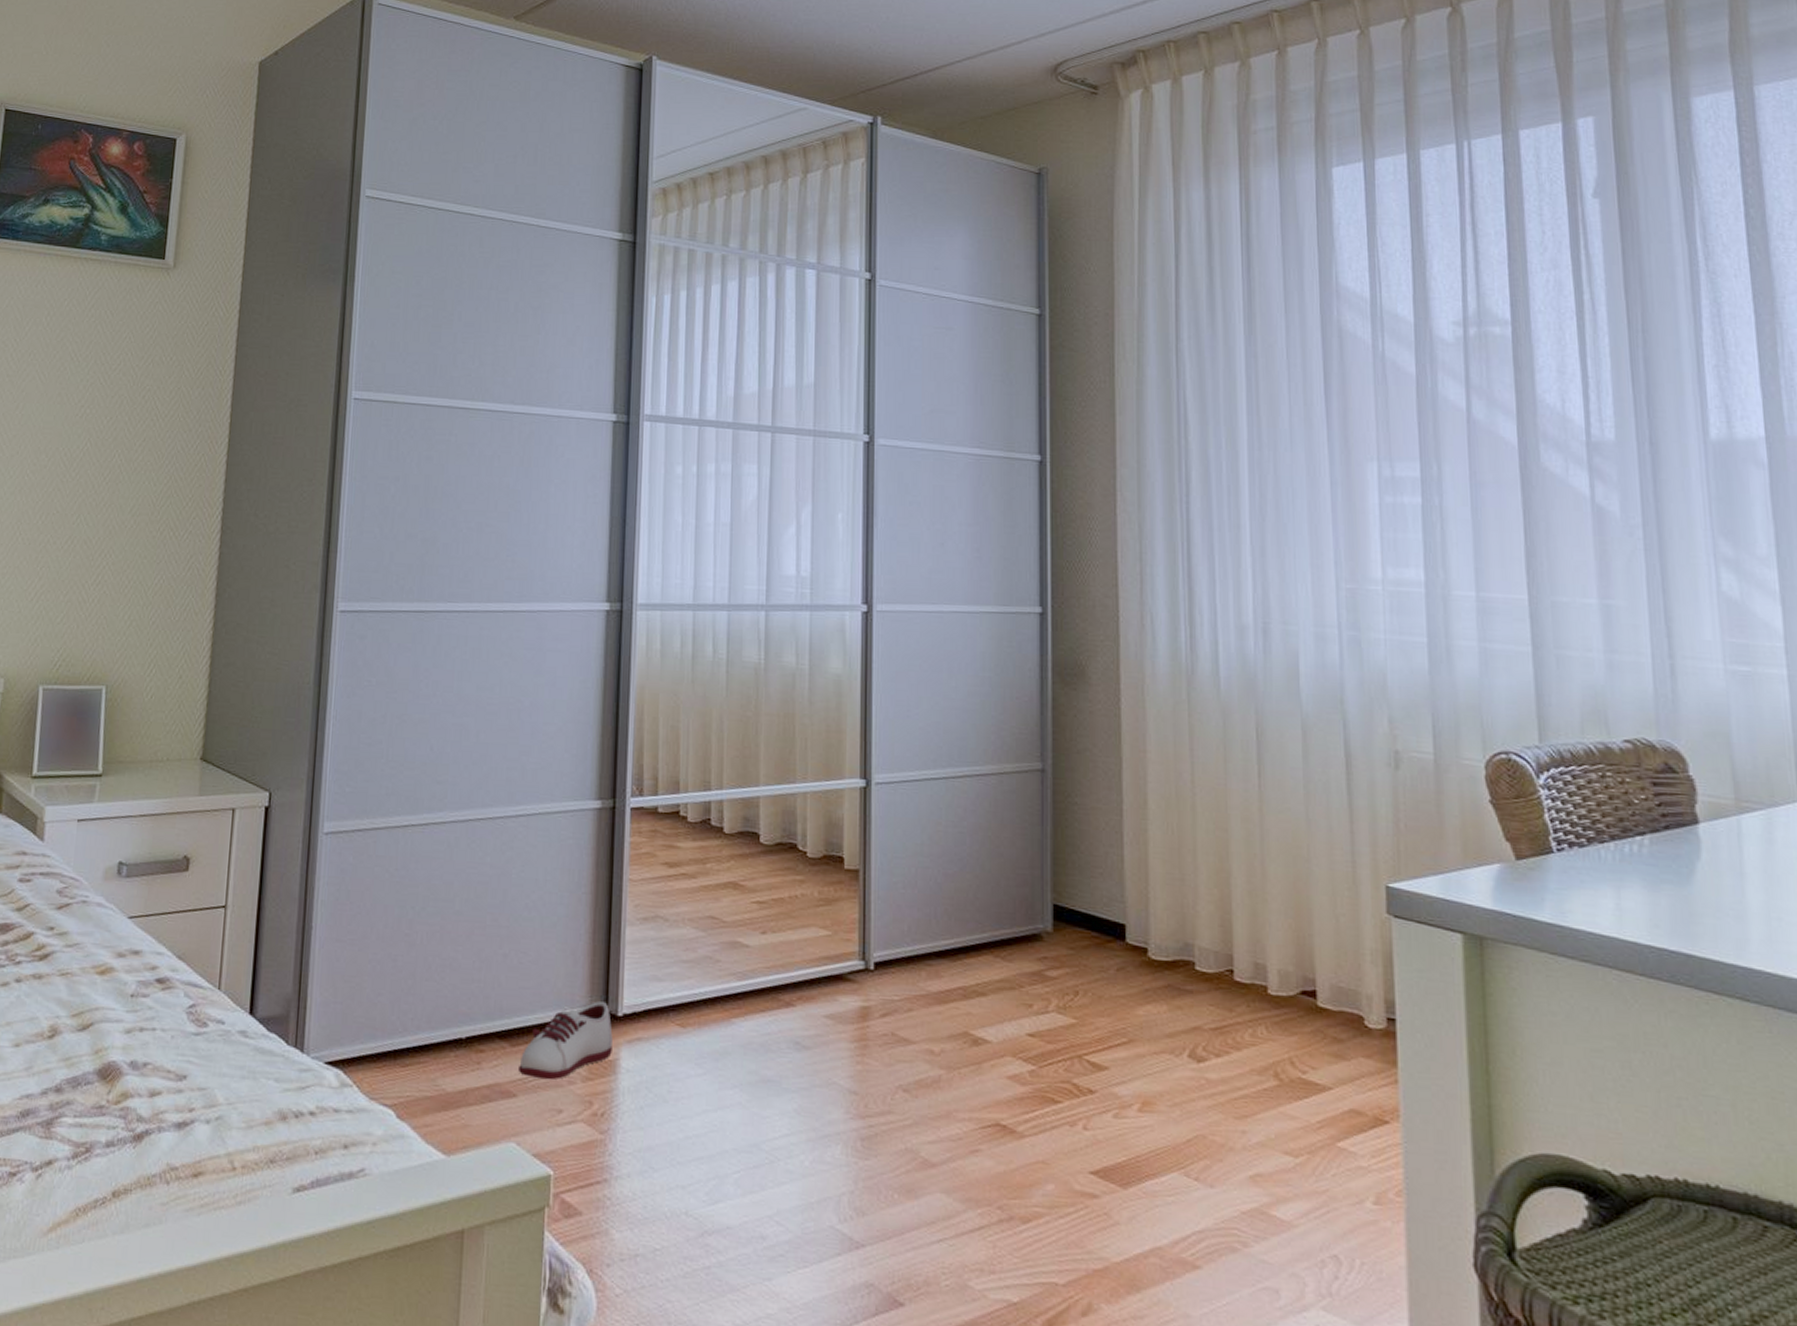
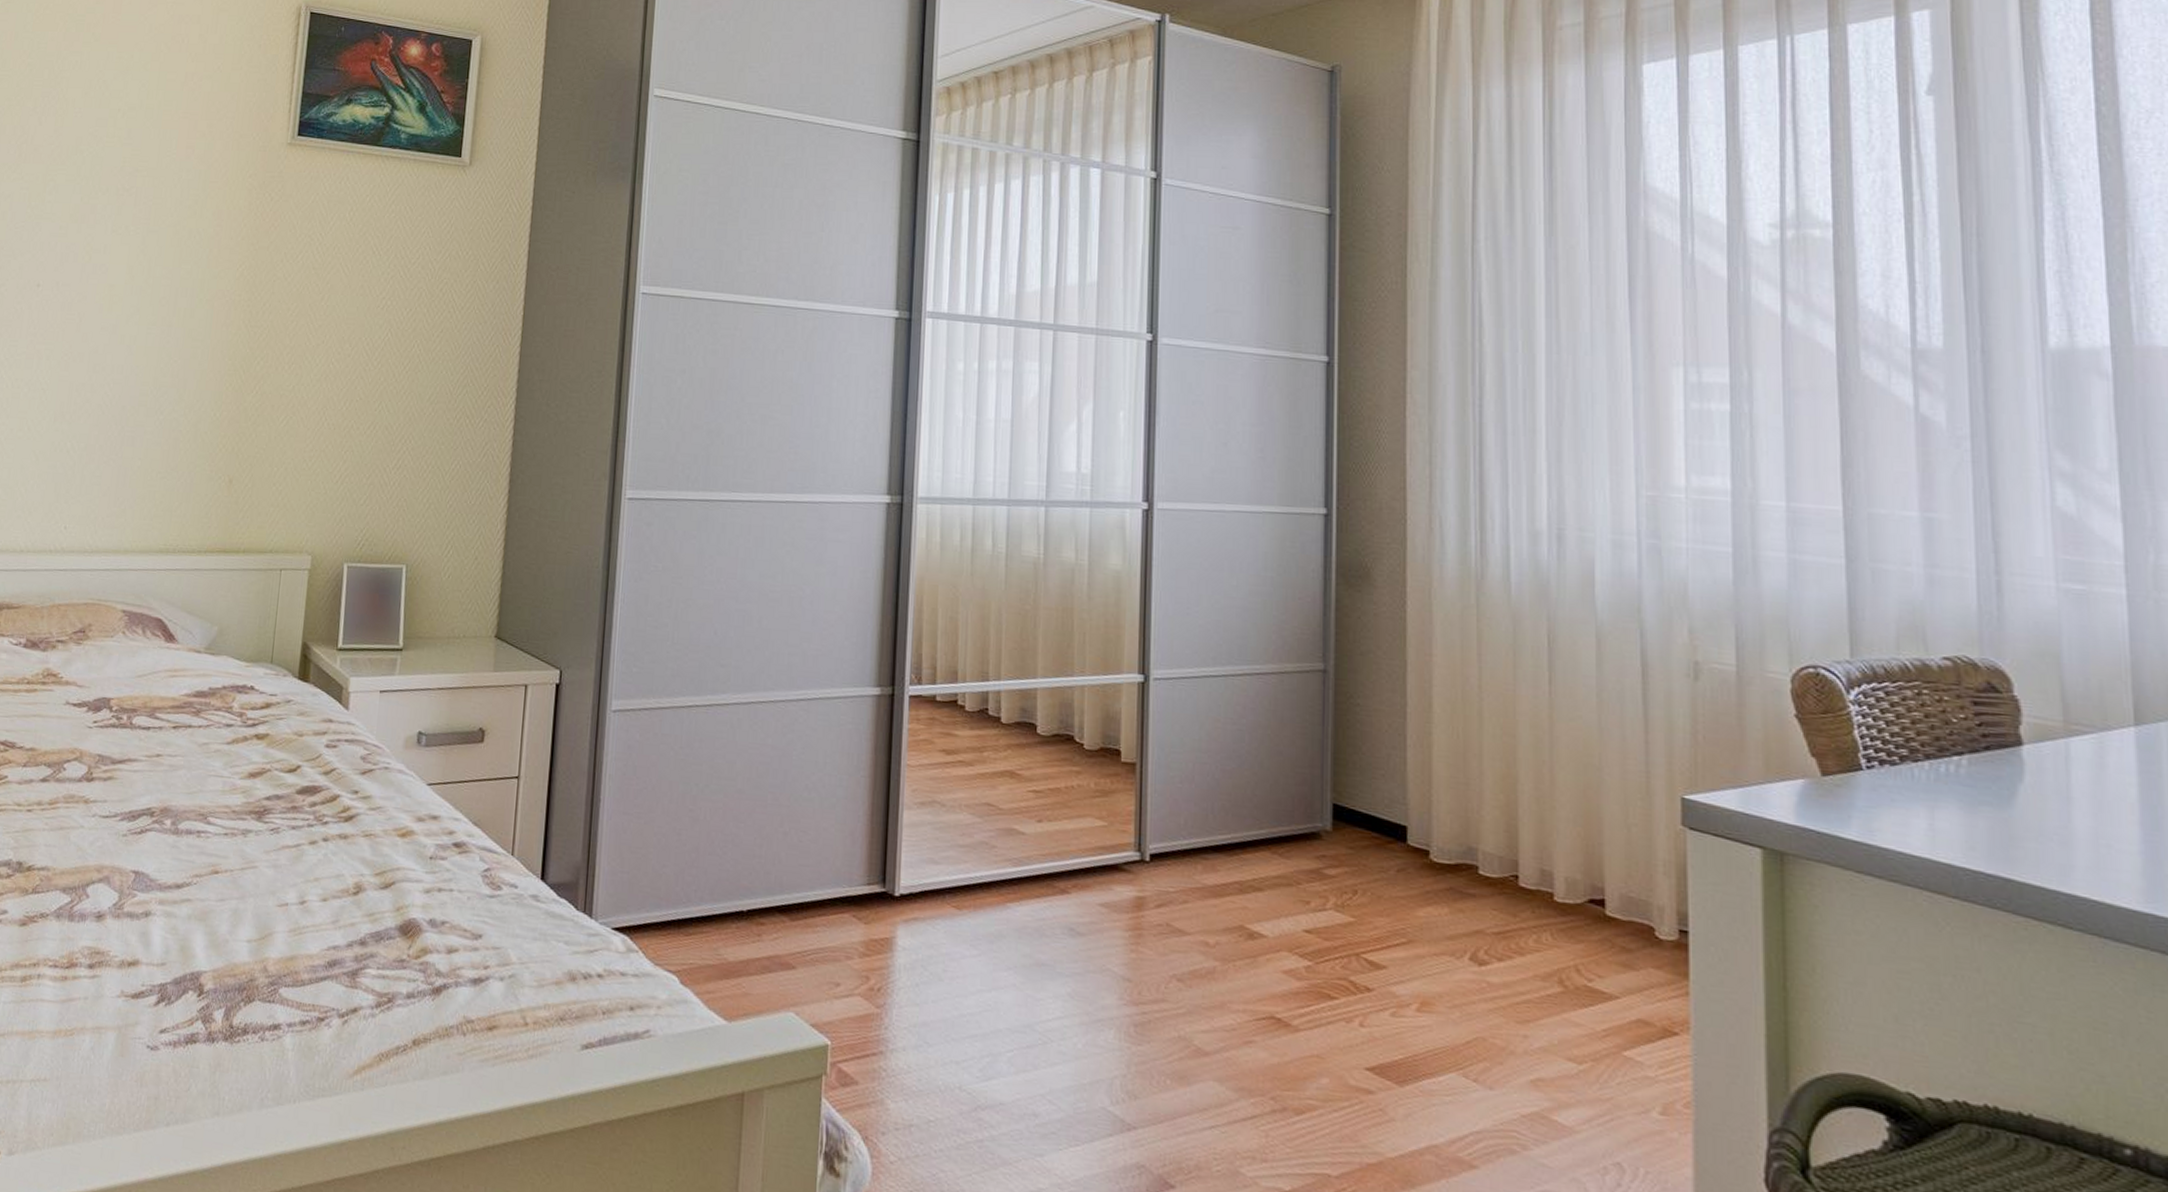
shoe: present [519,1001,613,1080] -> none [798,881,890,955]

